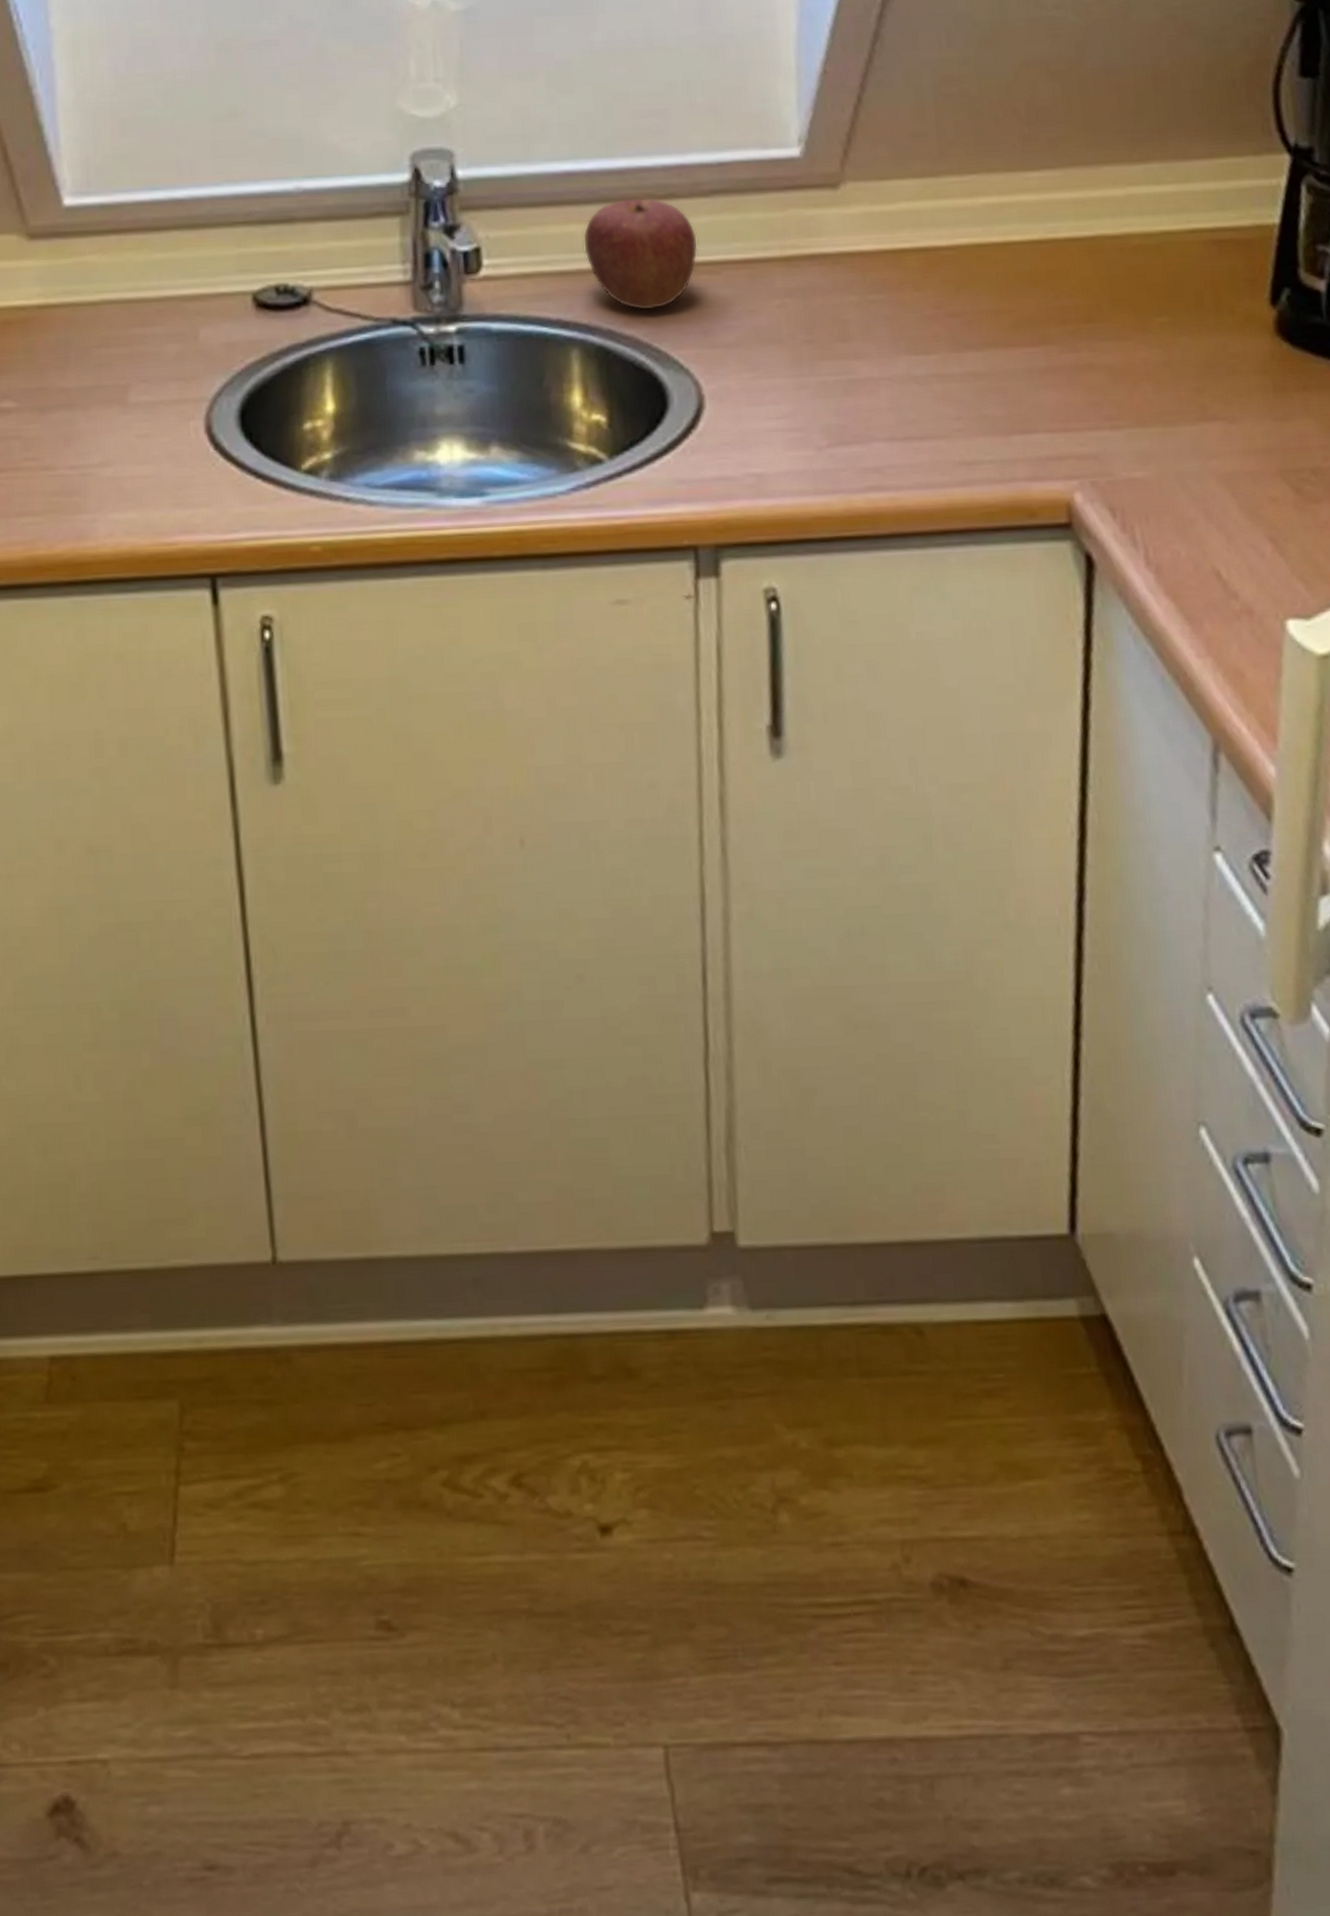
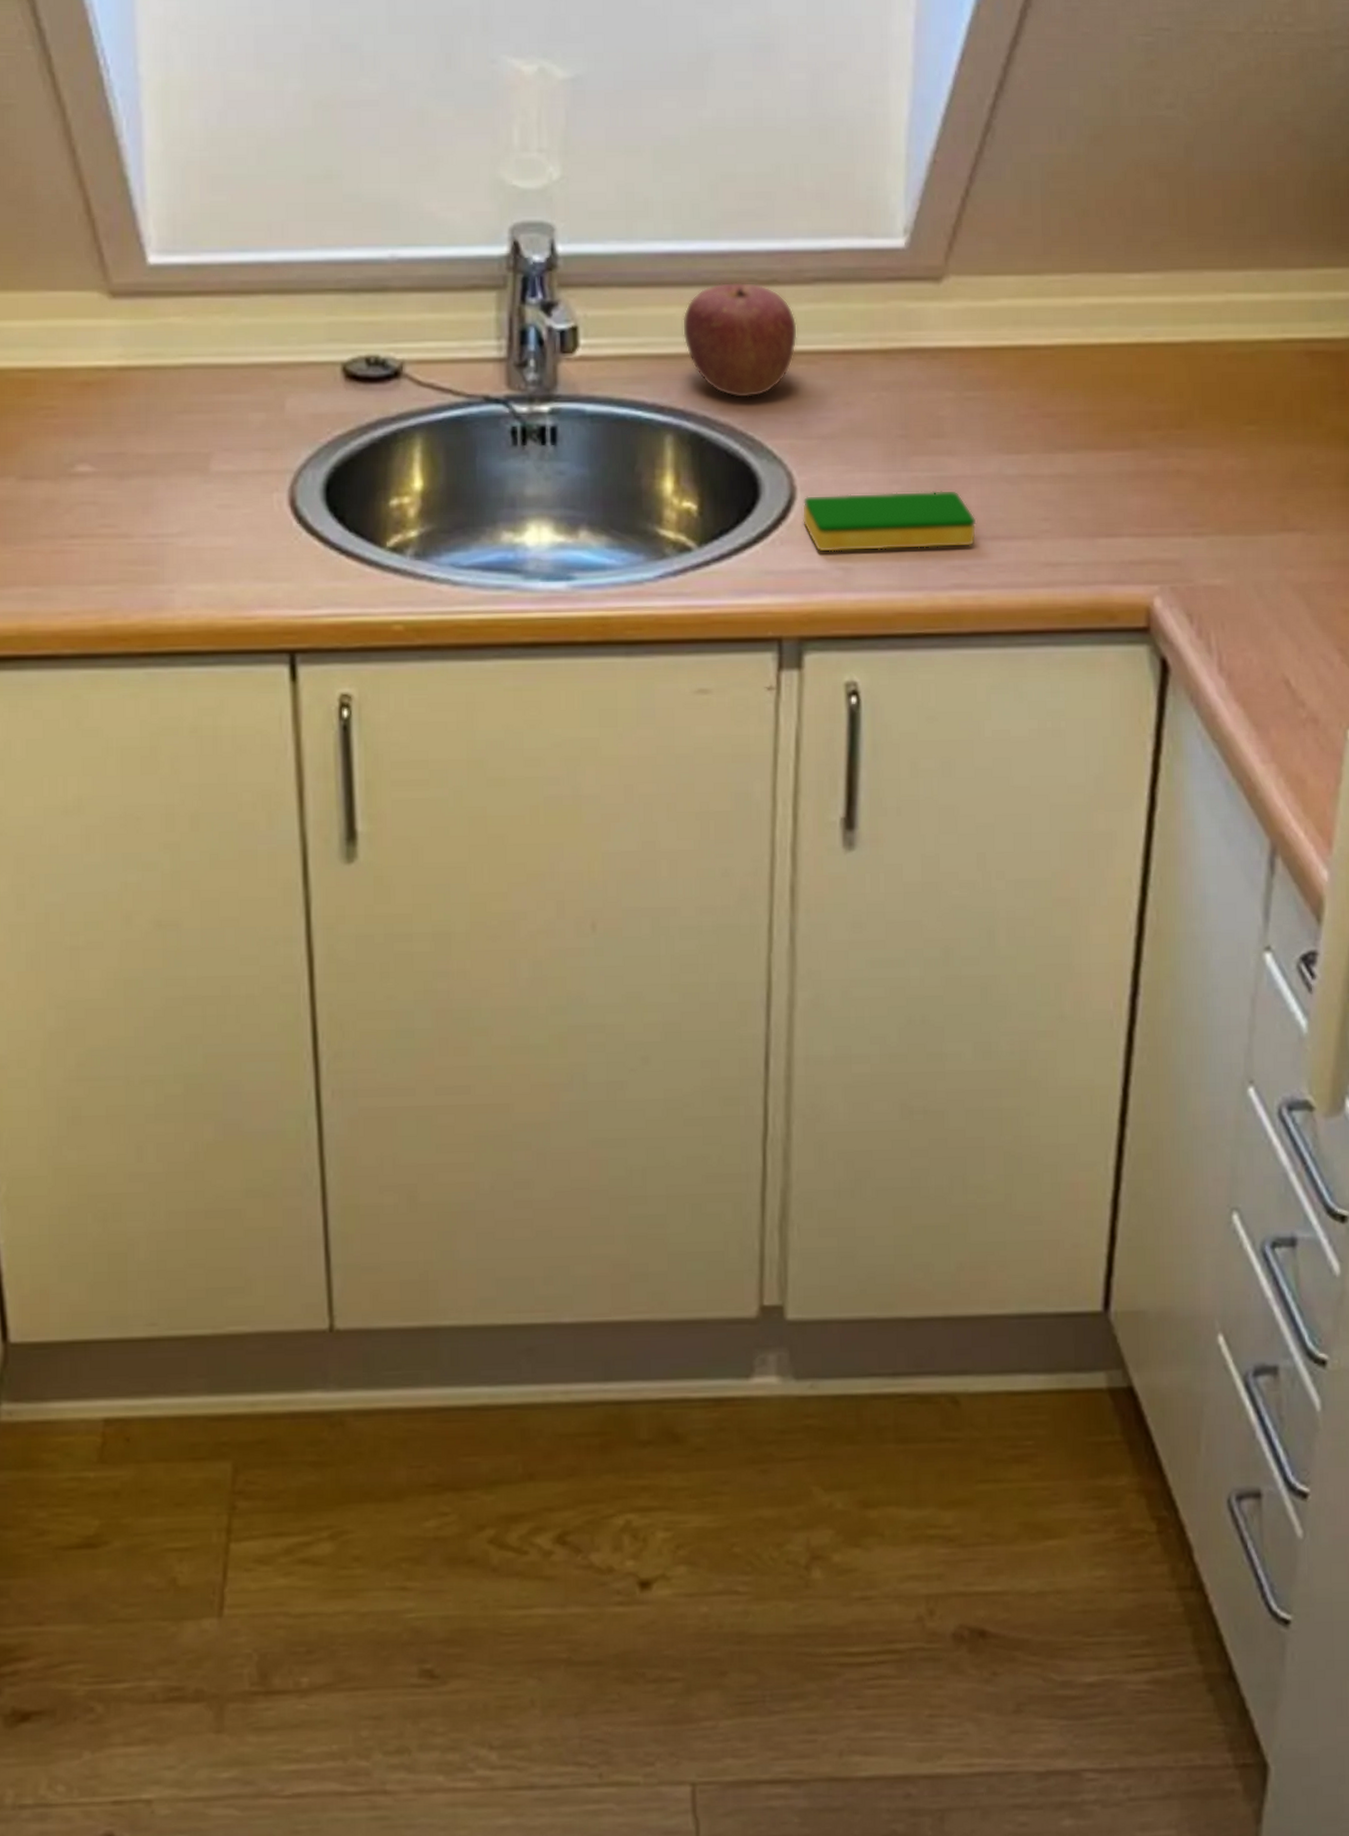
dish sponge: none [711,393,889,459] -> present [801,491,977,552]

